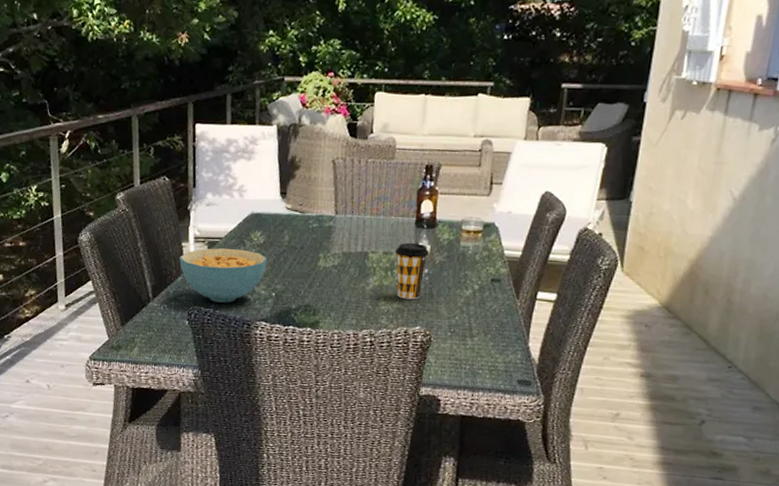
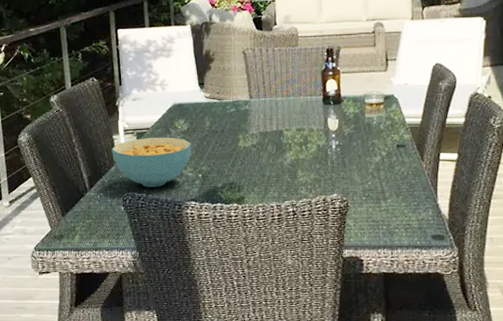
coffee cup: present [395,242,430,300] -> none [307,118,339,170]

